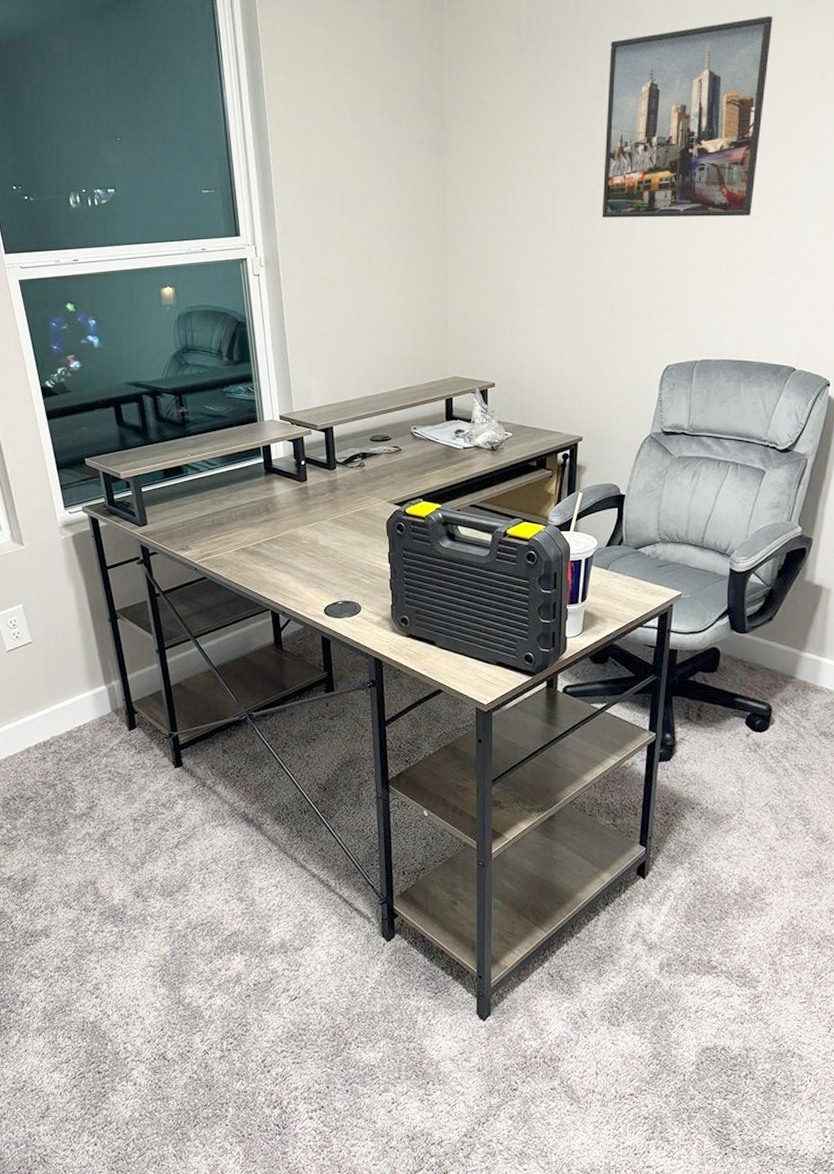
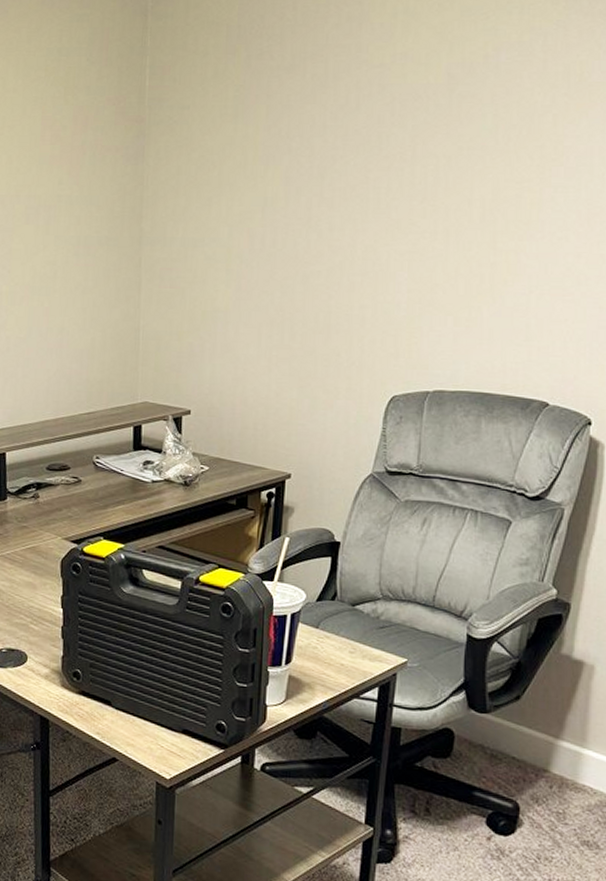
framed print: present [602,16,773,218] -> none [318,14,521,232]

